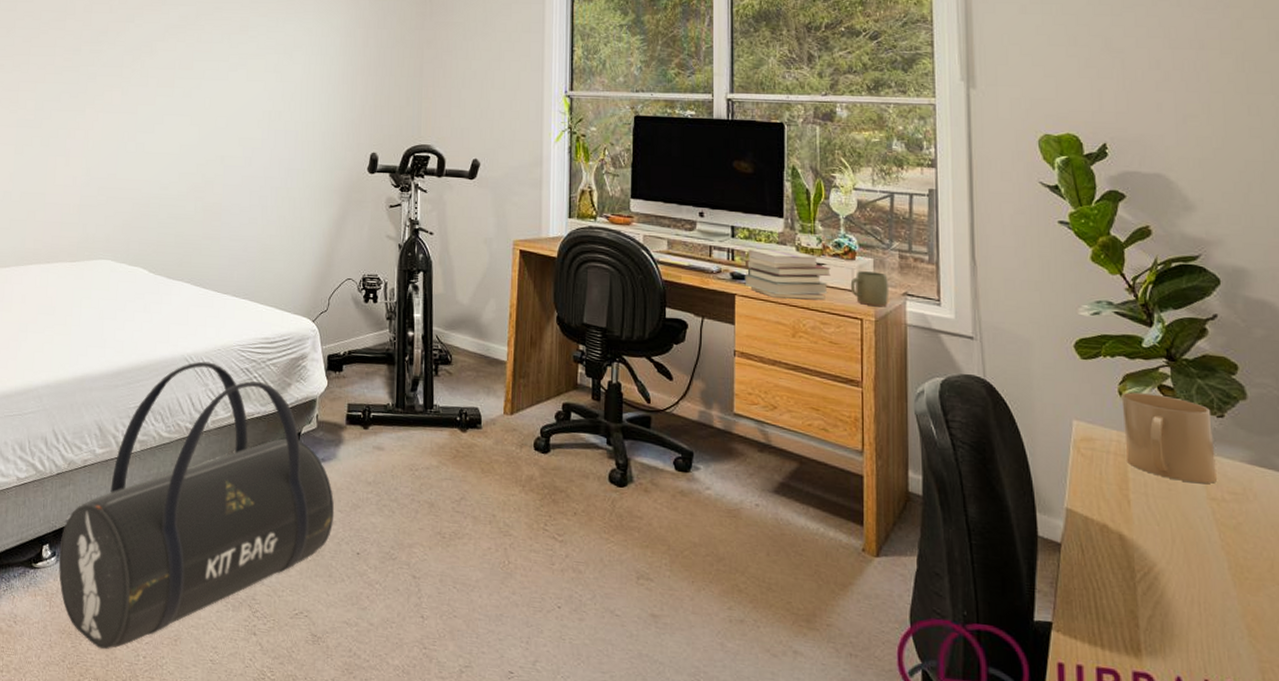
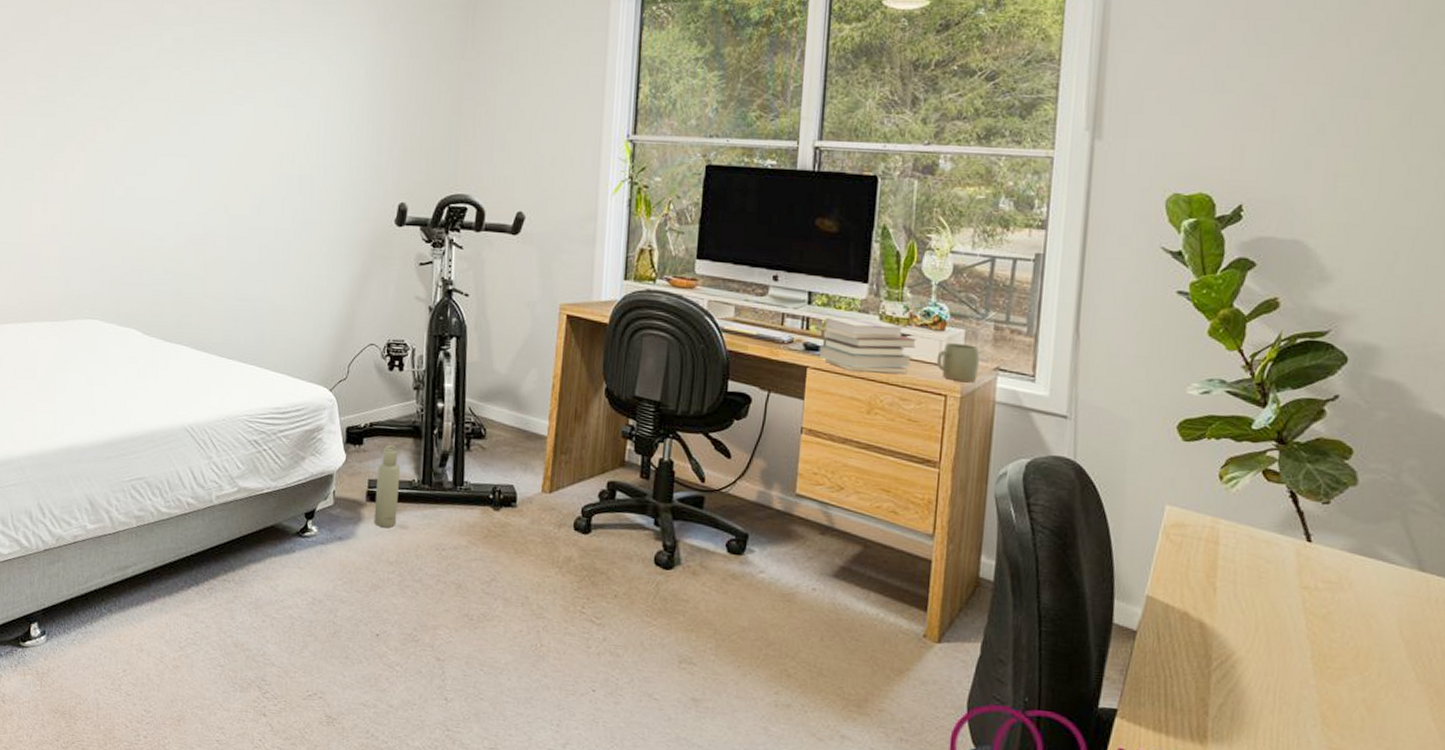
duffel bag: present [58,361,335,650] -> none [49,432,352,730]
bottle: none [353,371,377,450] -> present [374,445,401,528]
mug: present [1121,392,1217,484] -> none [1217,476,1317,572]

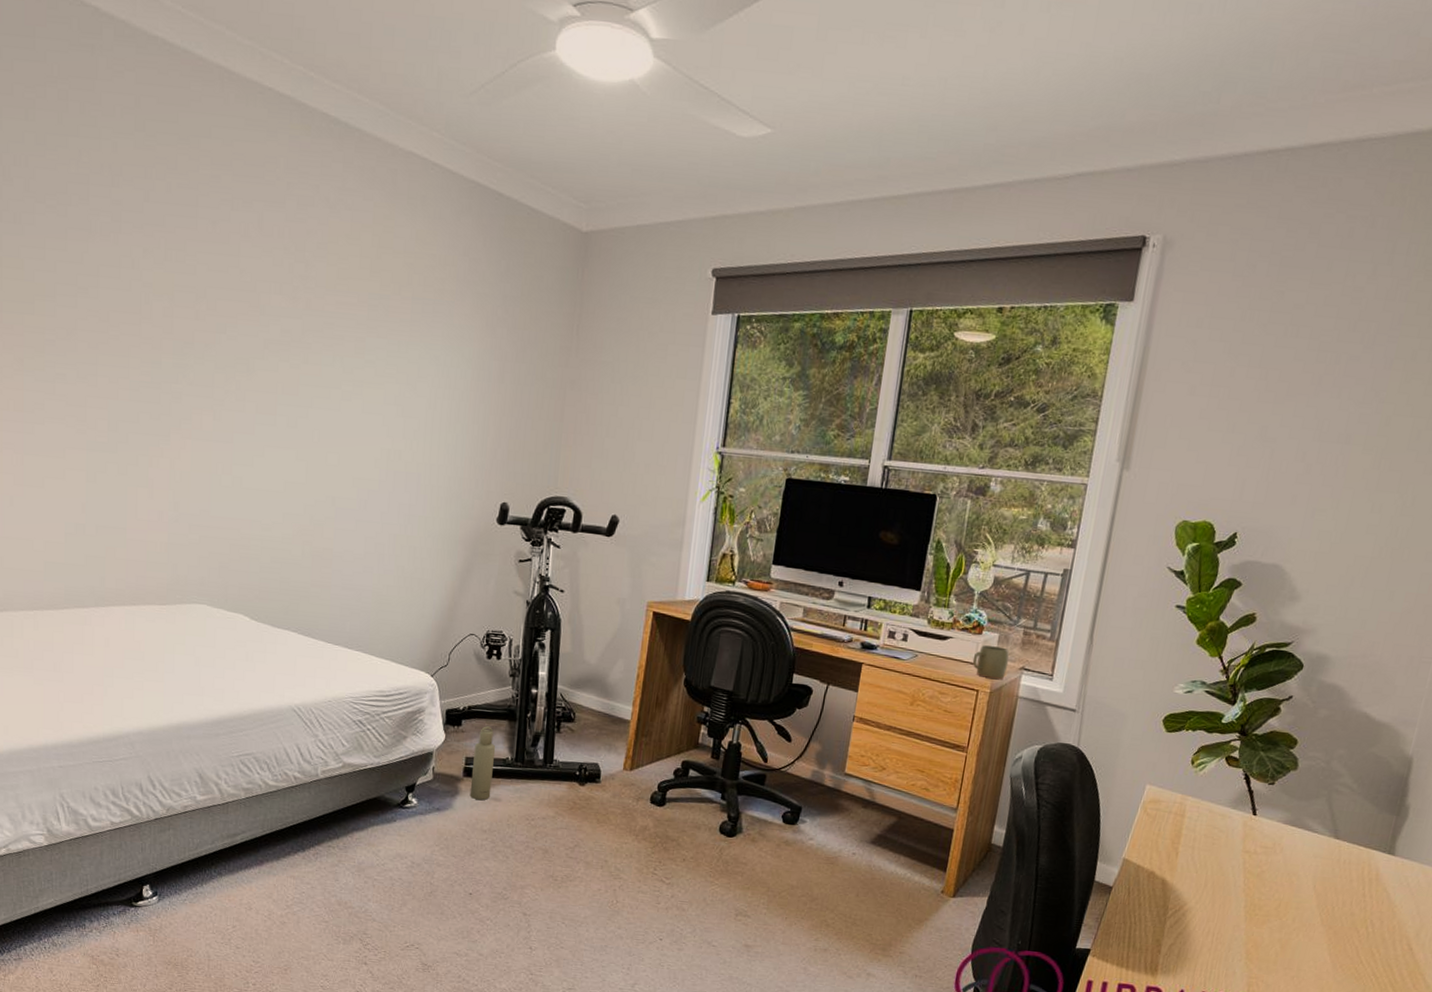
books: present [818,317,916,374] -> none [873,620,957,671]

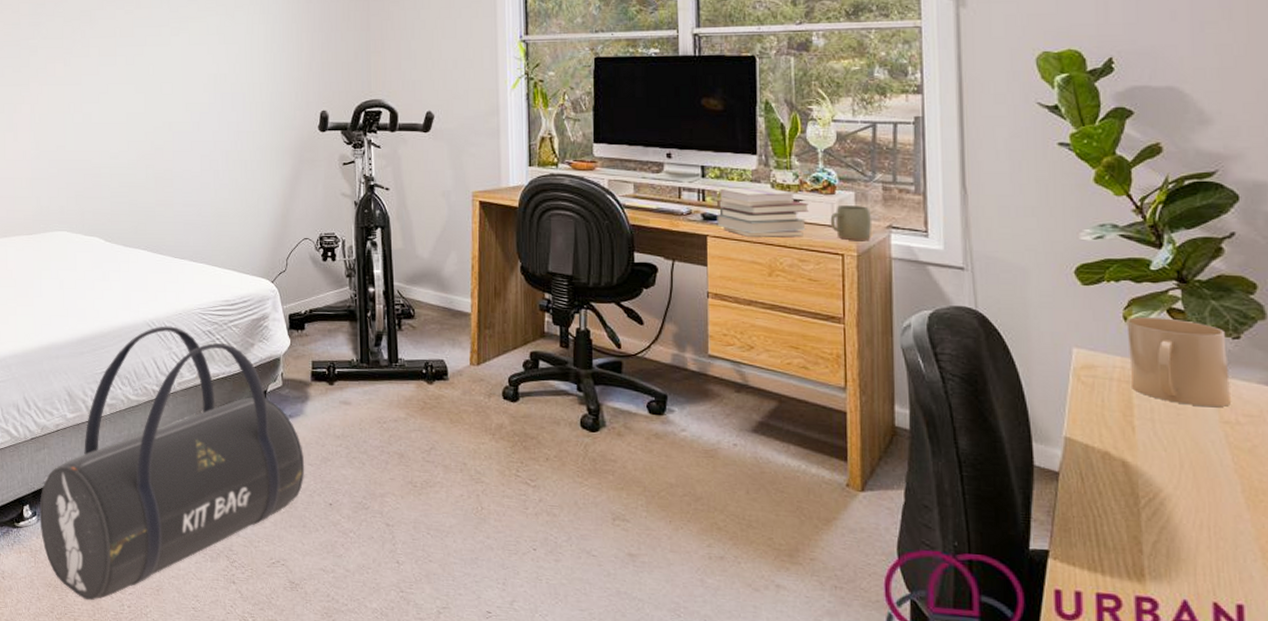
duffel bag: none [161,712,449,979] -> present [39,326,305,601]
bottle: present [469,726,496,801] -> none [319,328,340,405]
books: none [873,620,957,671] -> present [716,187,809,237]
mug: none [1184,761,1265,840] -> present [1126,317,1231,408]

